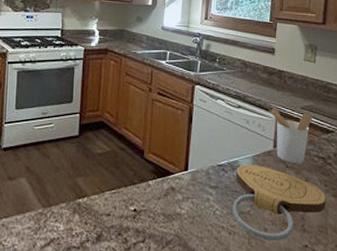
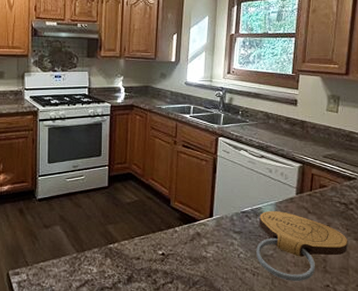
utensil holder: present [269,109,313,164] -> none [291,158,335,210]

